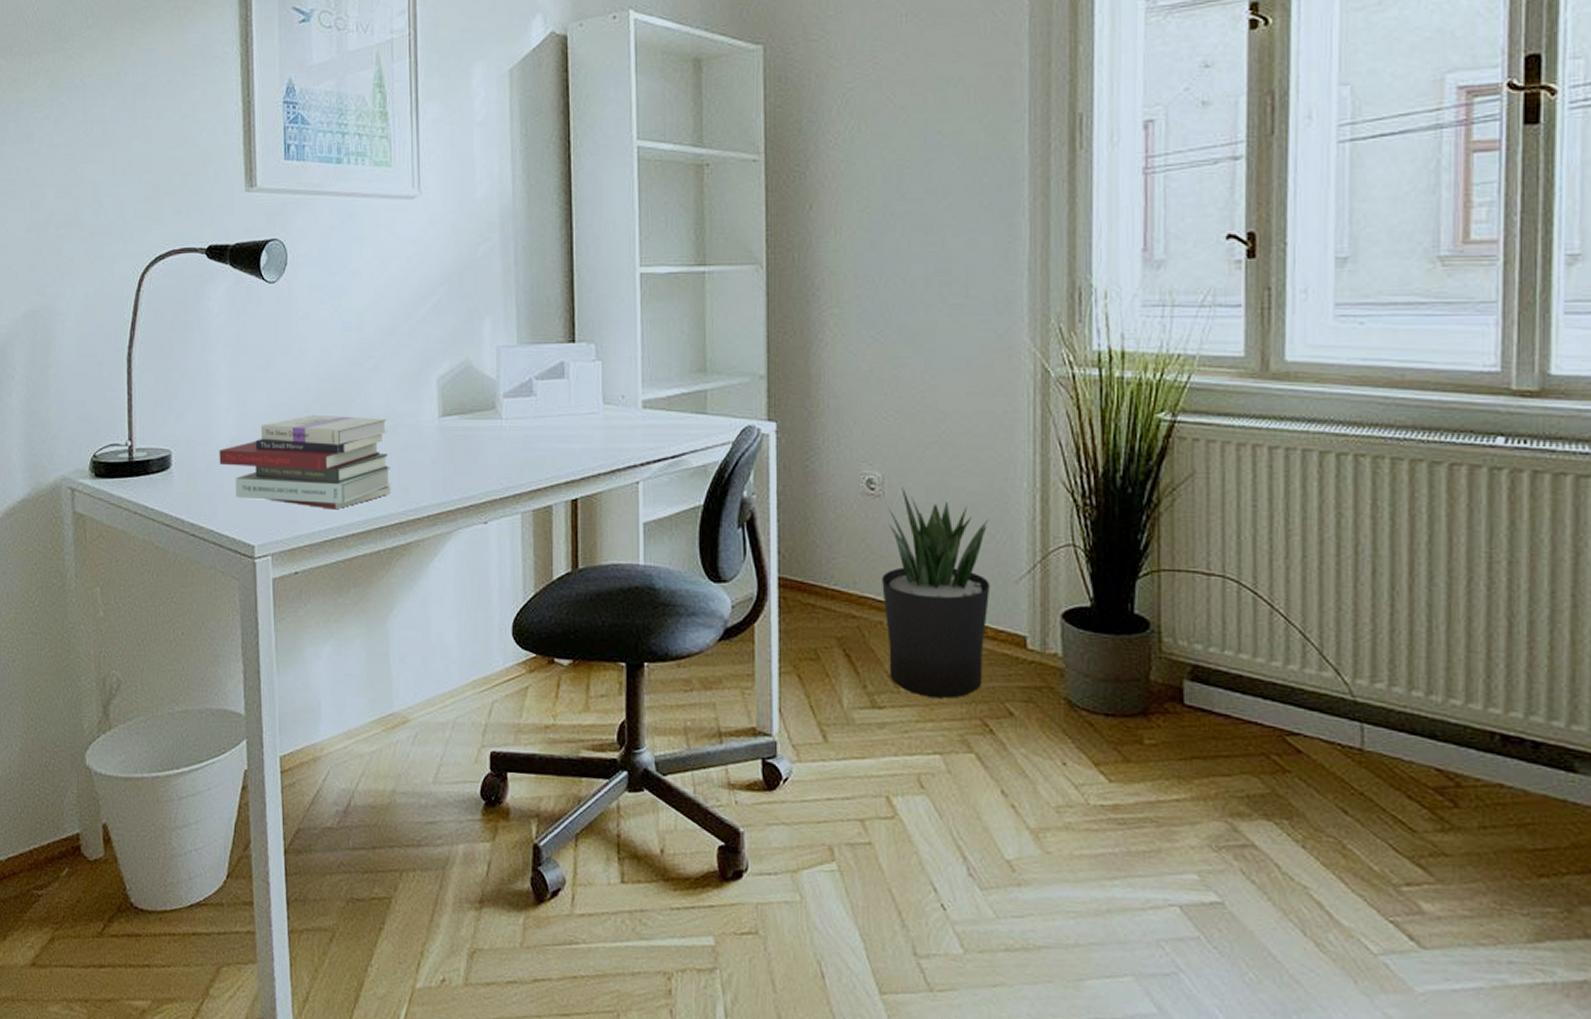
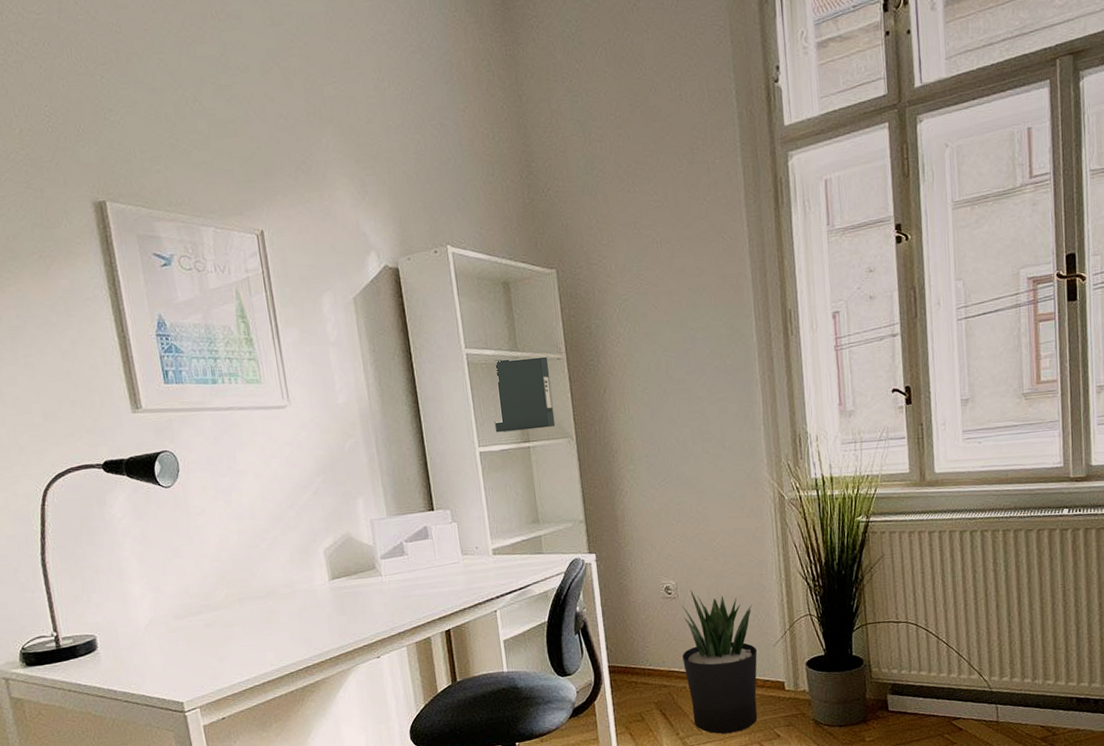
books: present [219,414,391,510] -> none [139,586,297,666]
binder: none [663,154,741,250] -> present [494,355,556,433]

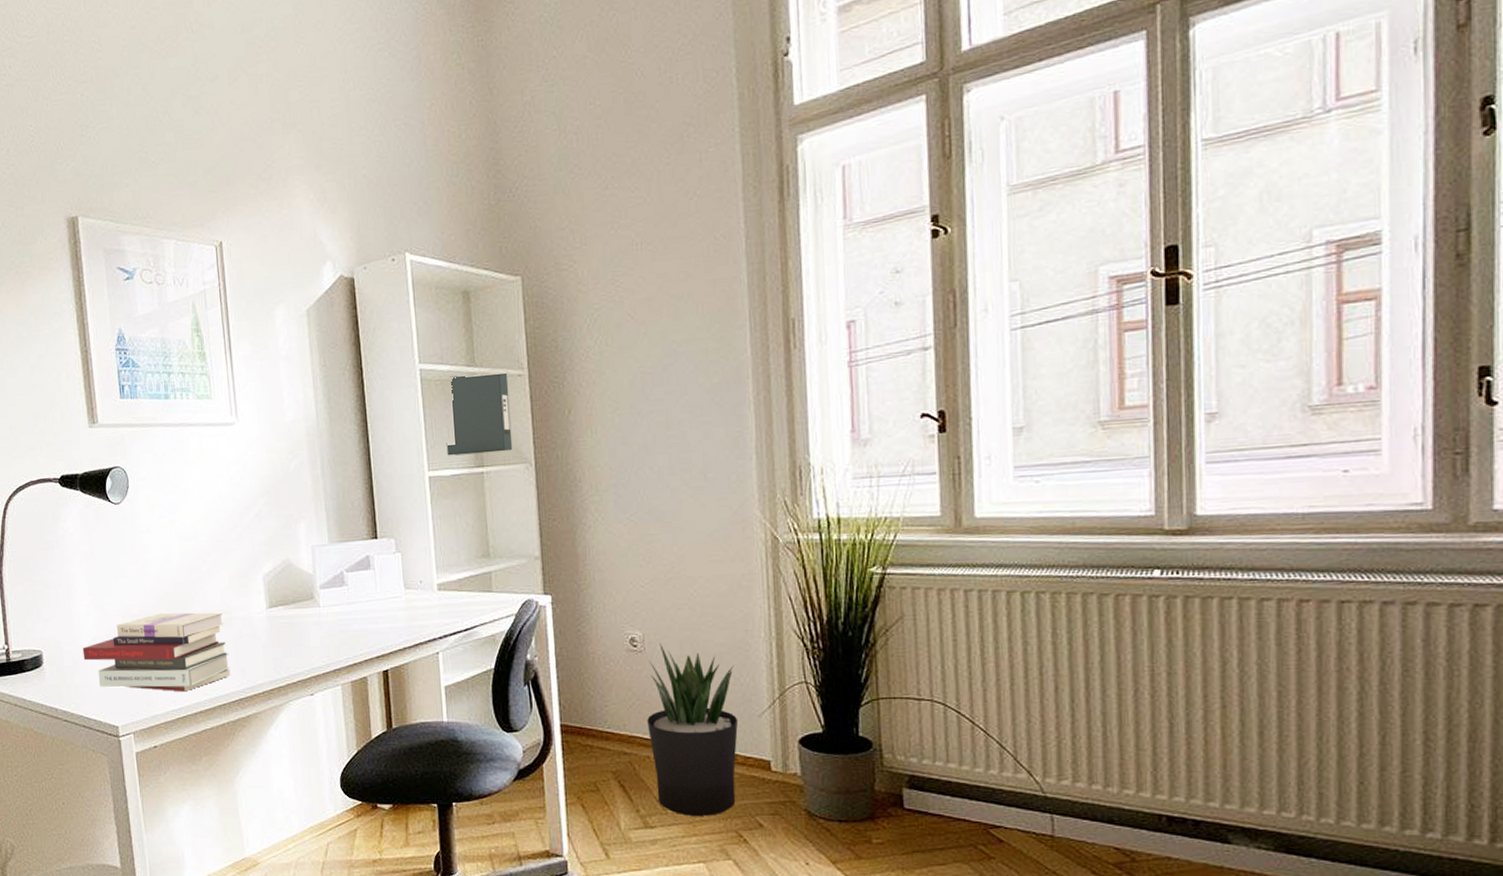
books: none [139,586,297,666] -> present [82,612,231,692]

